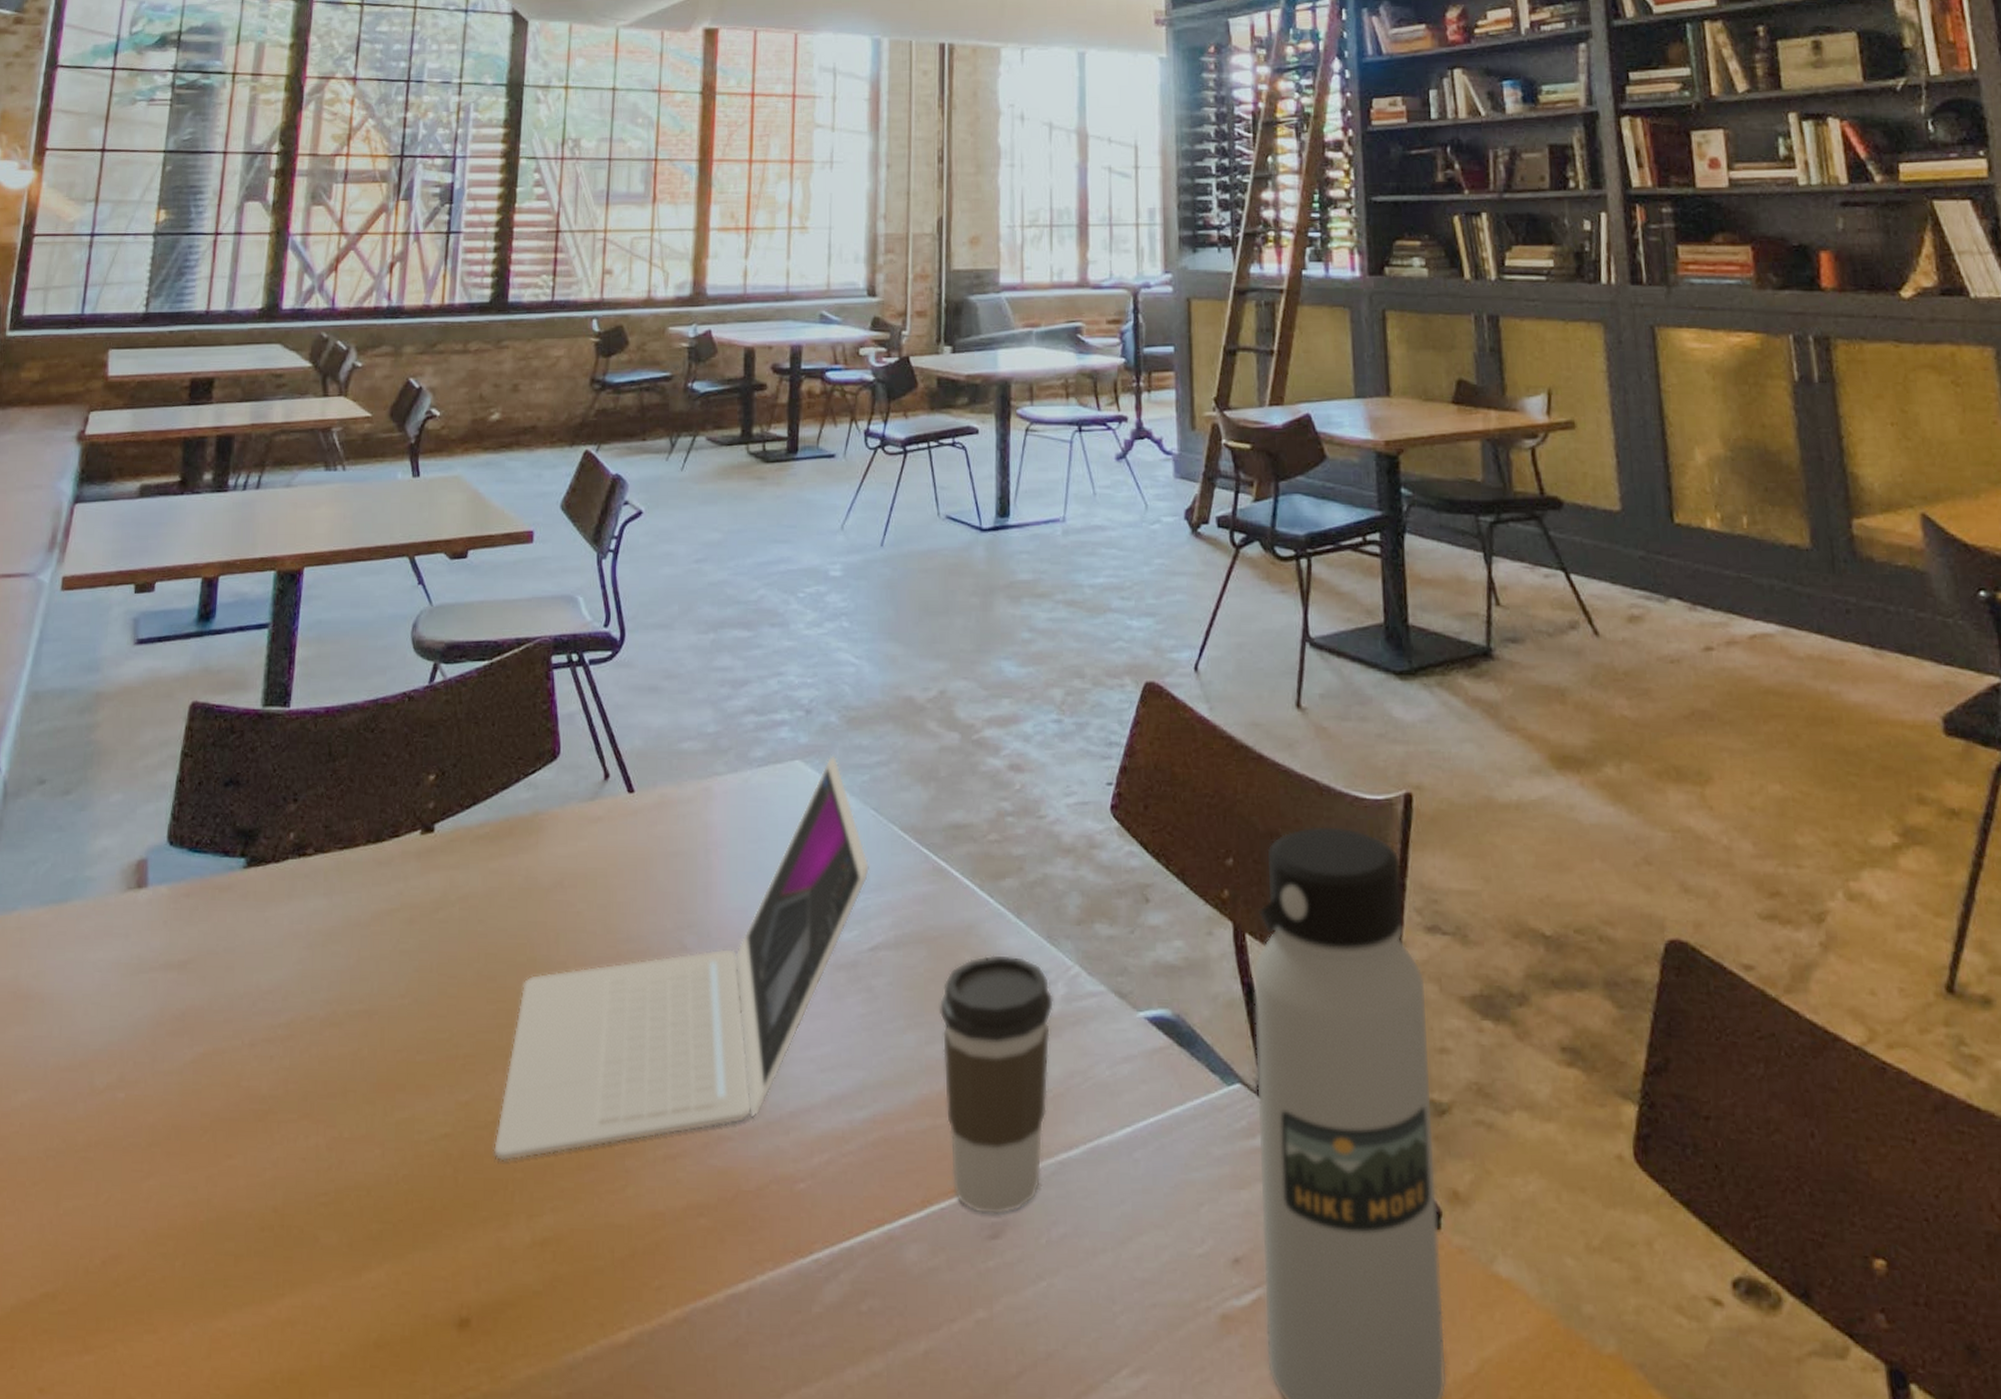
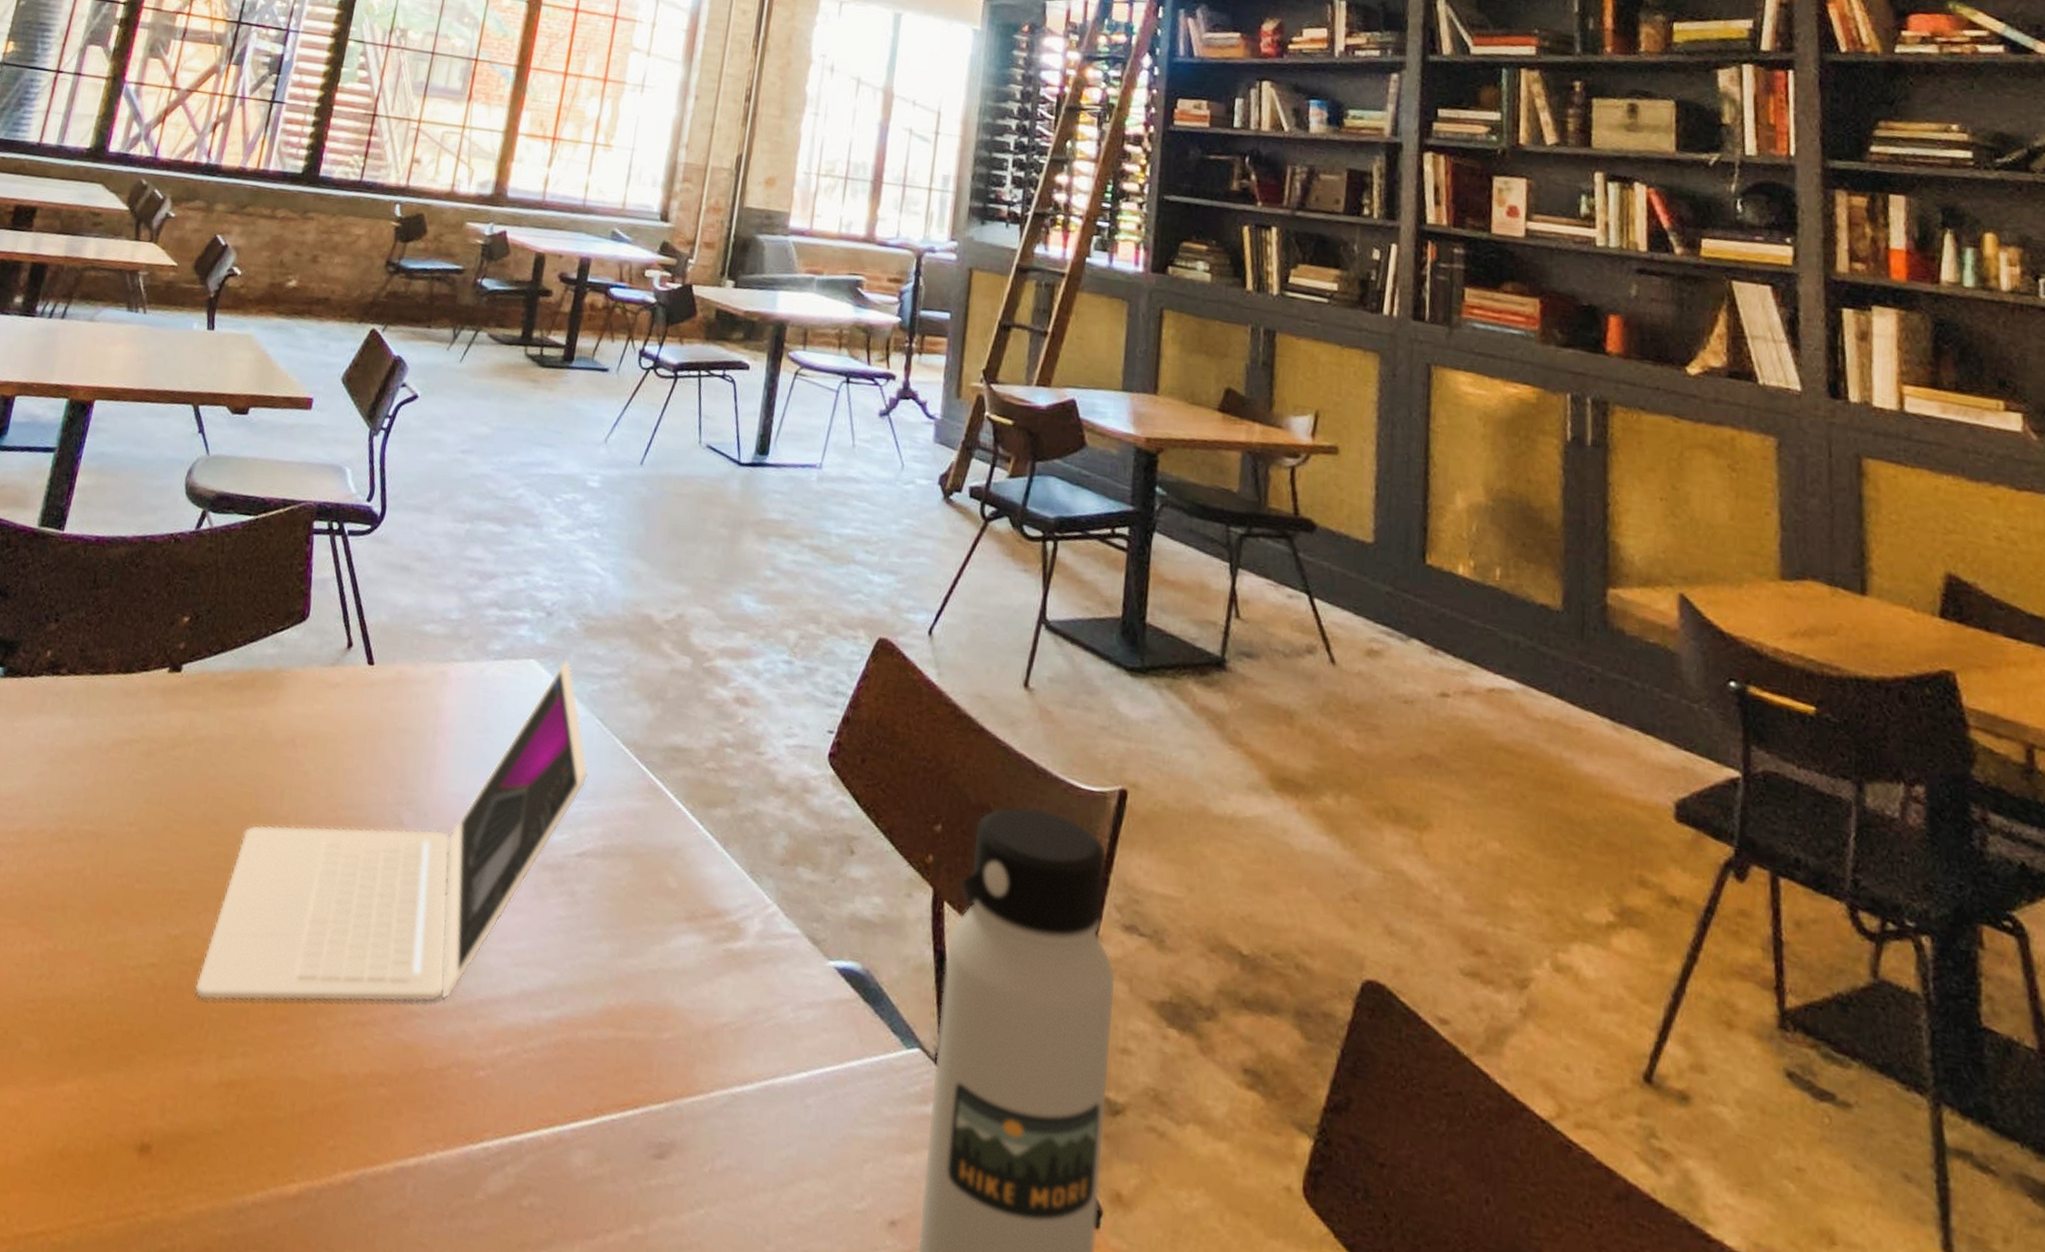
coffee cup: present [938,955,1053,1216] -> none [626,879,748,1137]

